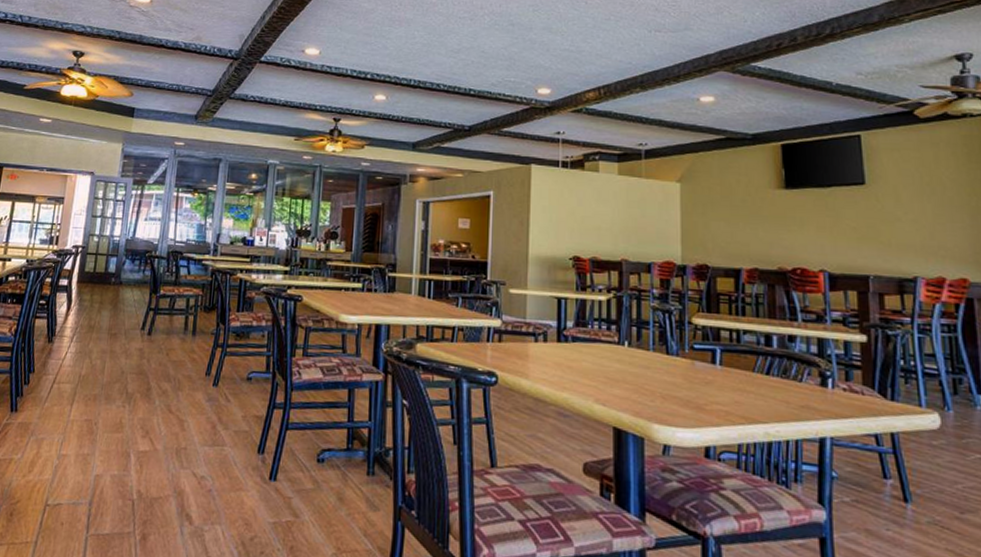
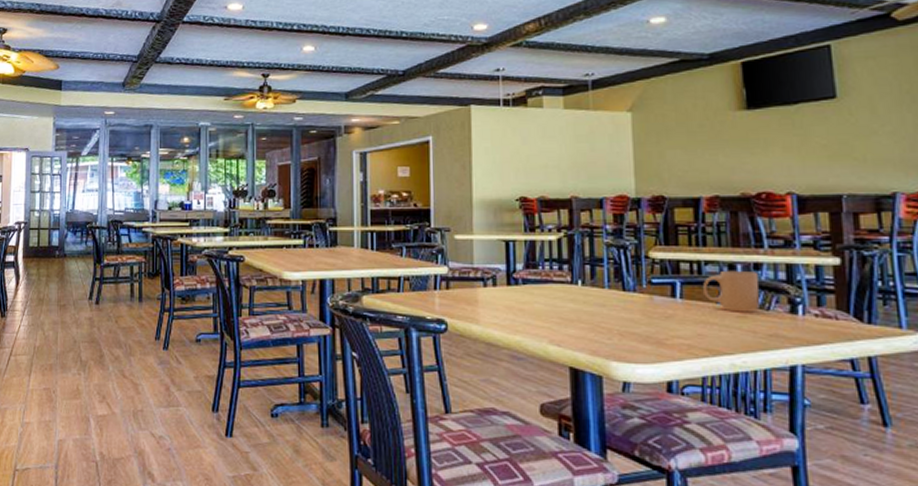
cup: none [742,340,793,383] -> present [703,270,760,313]

